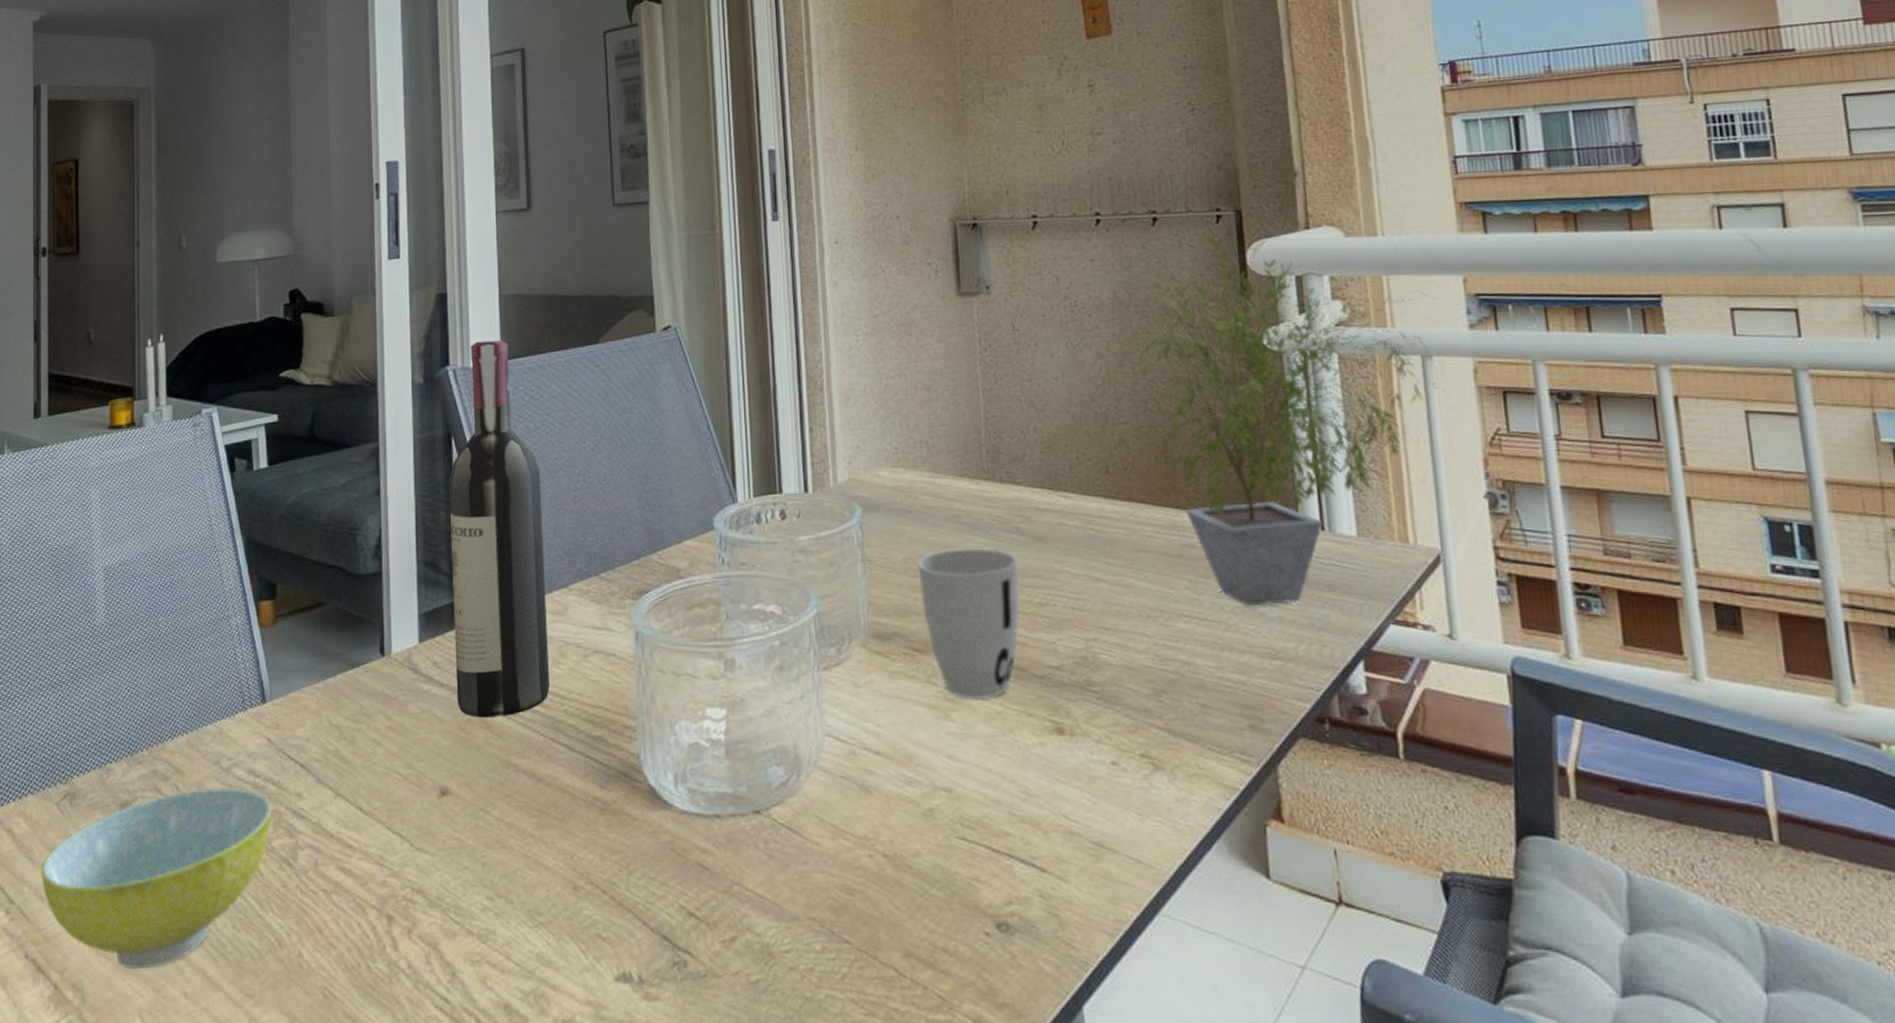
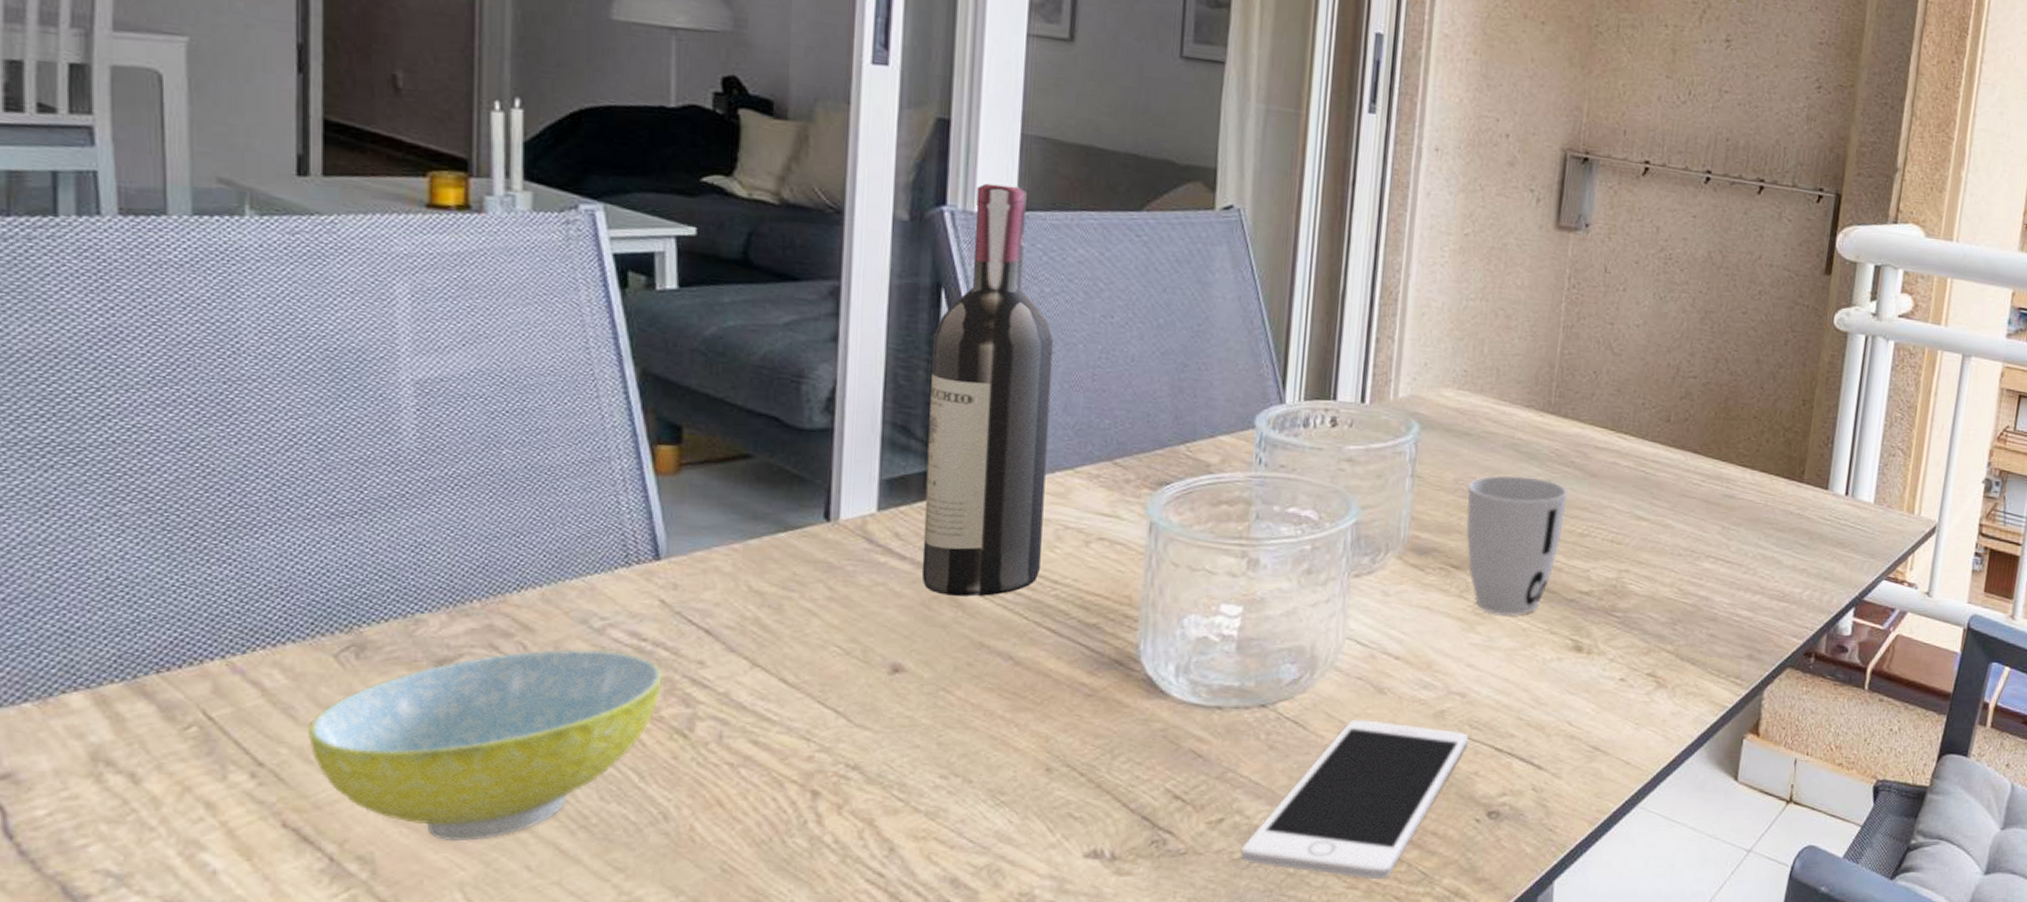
cell phone: none [757,822,963,1006] -> present [1241,719,1469,880]
potted plant: present [1111,232,1444,607] -> none [1693,210,1990,556]

